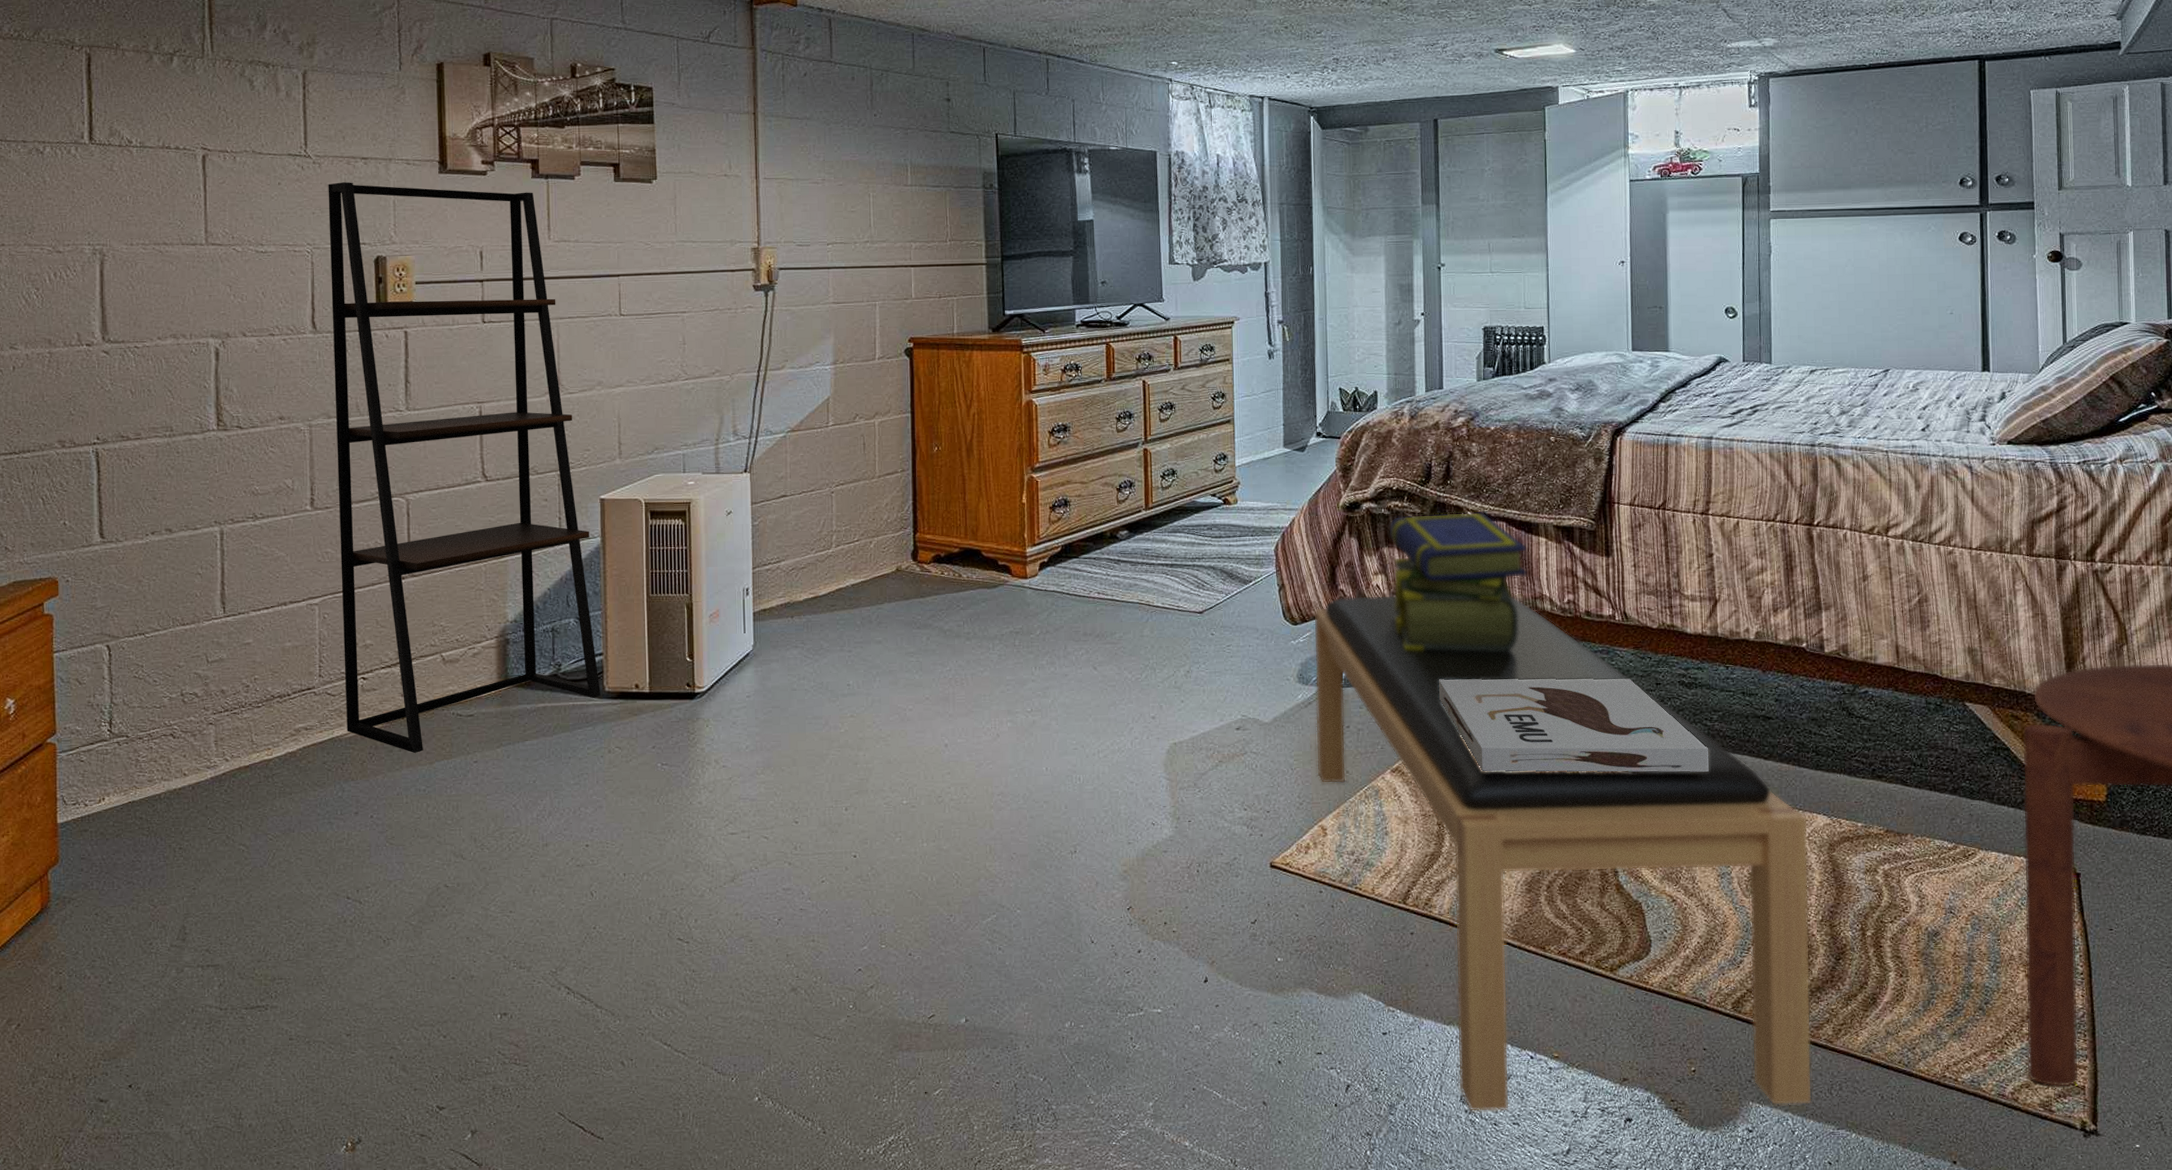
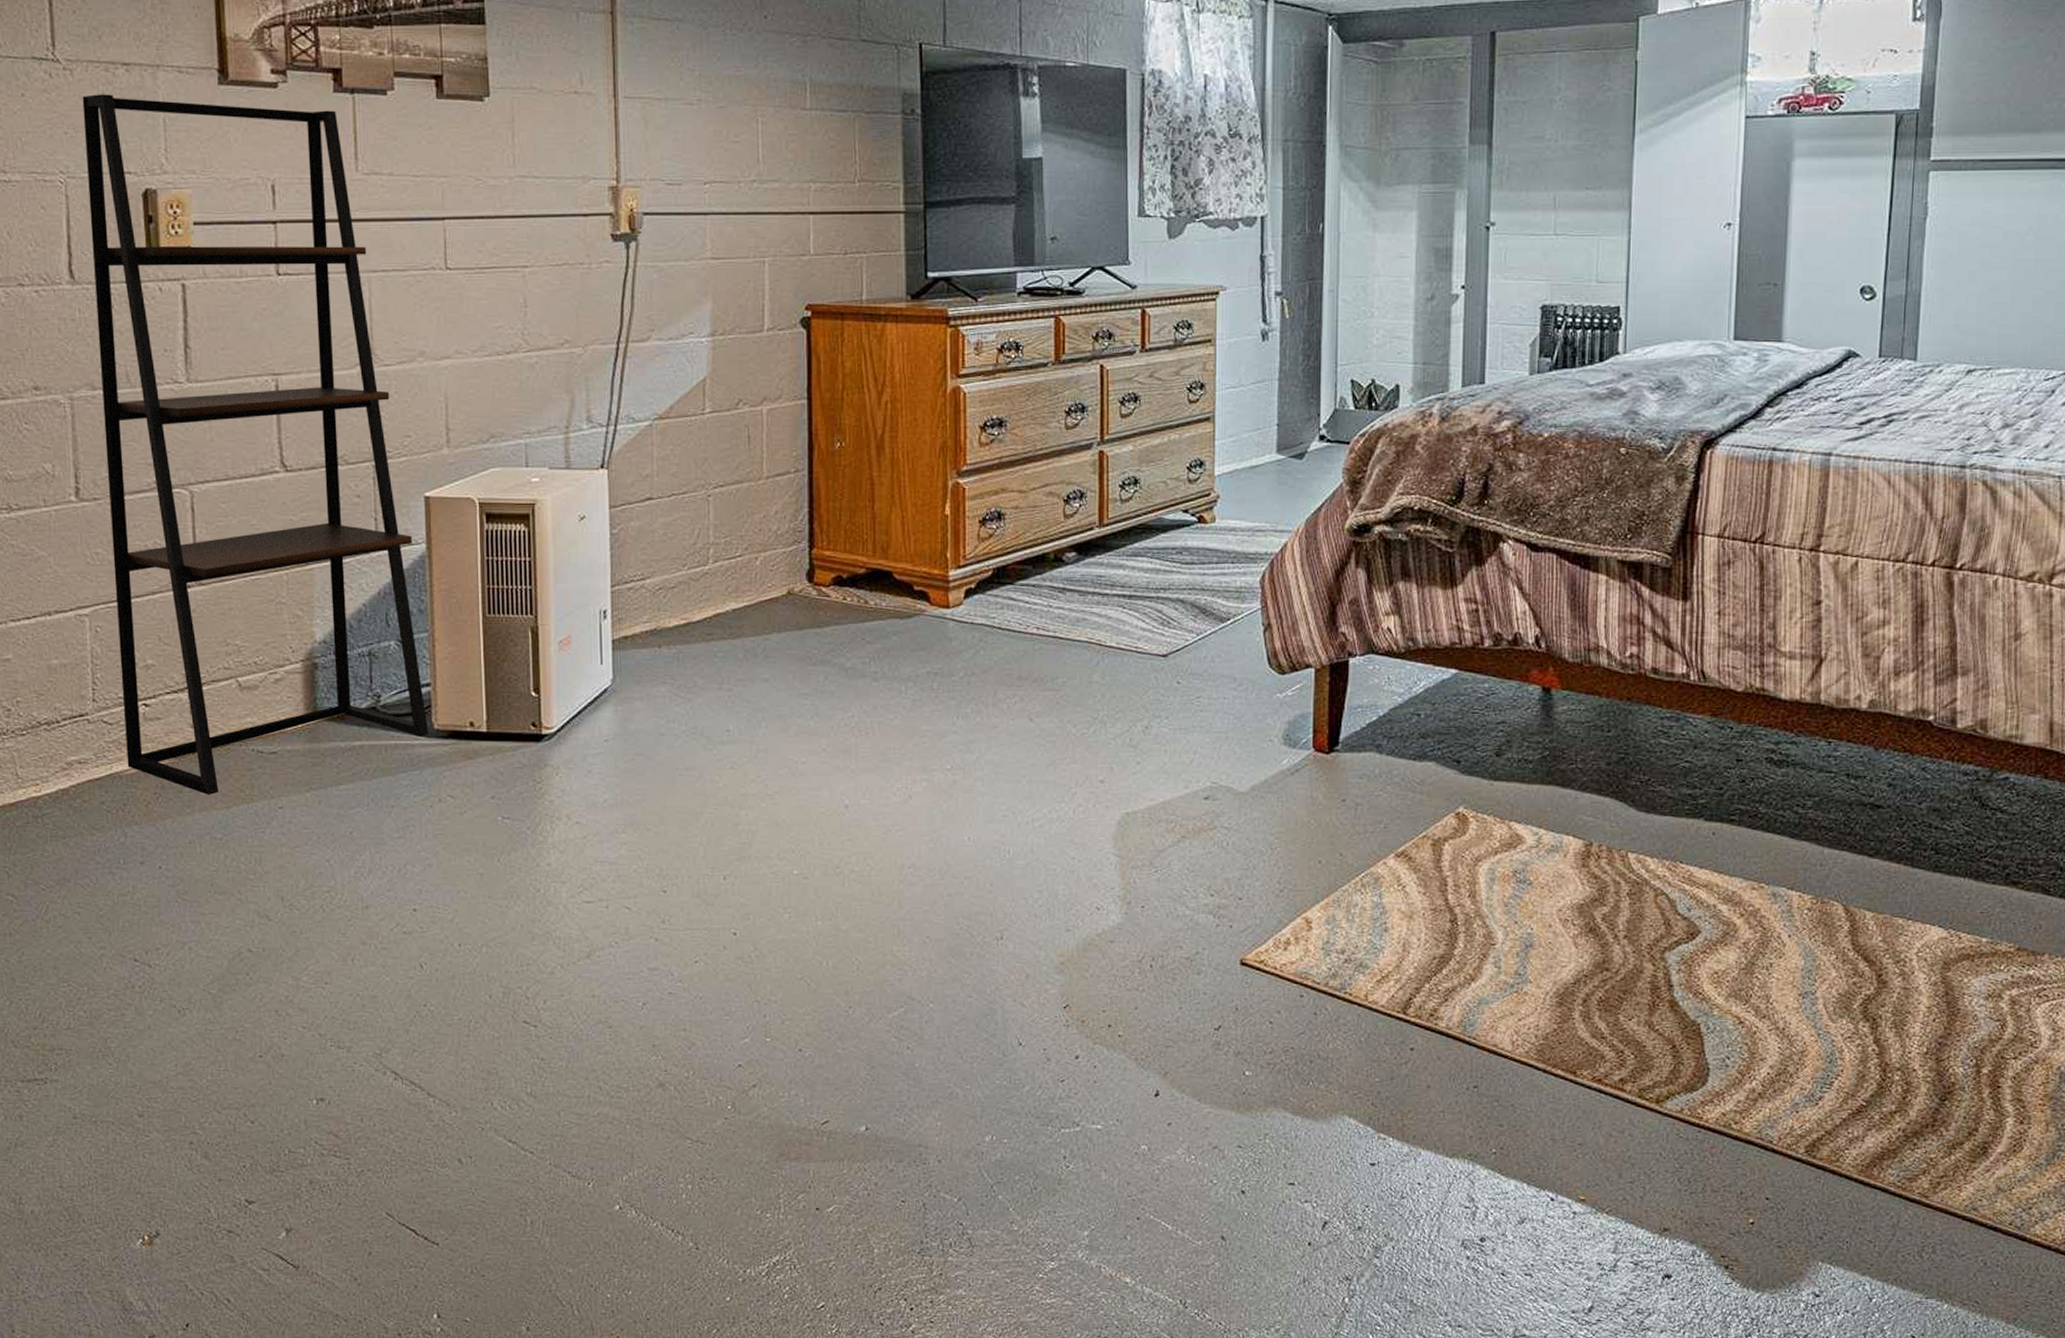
bench: present [1313,594,1813,1112] -> none [1302,640,1919,1268]
stack of books: present [1388,511,1527,651] -> none [1406,540,1580,714]
decorative box: present [1438,678,1710,772] -> none [1459,746,1799,869]

